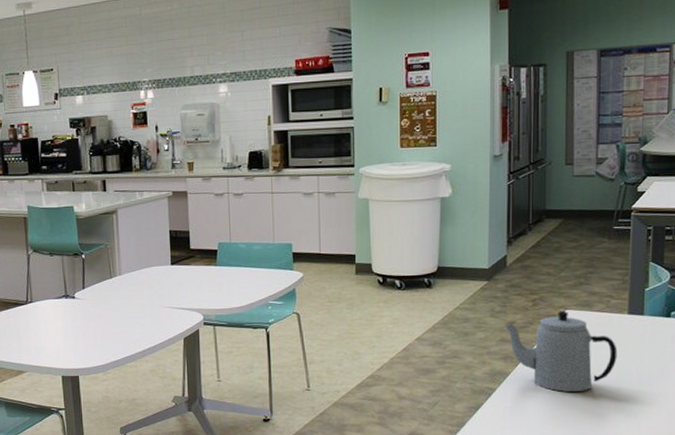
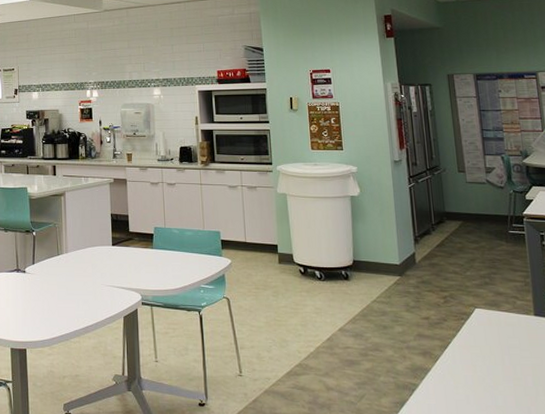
teapot: present [504,310,618,393] -> none [419,309,531,393]

